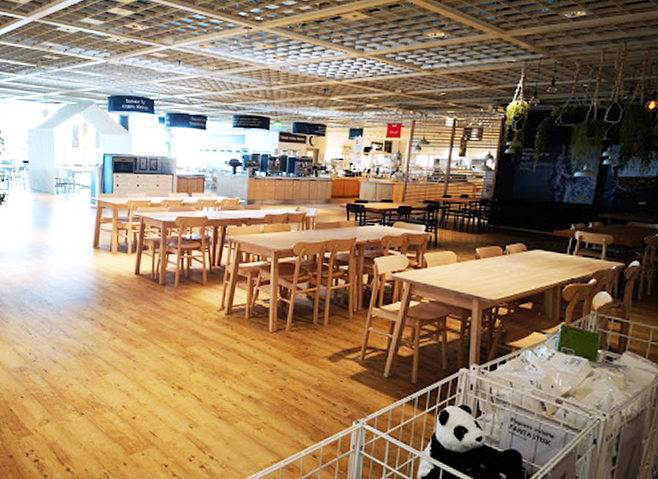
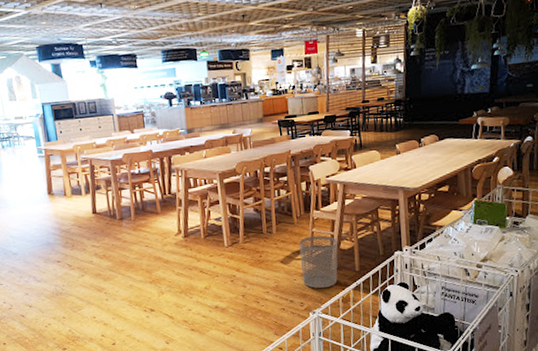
waste bin: none [350,335,396,397] -> present [299,235,338,289]

